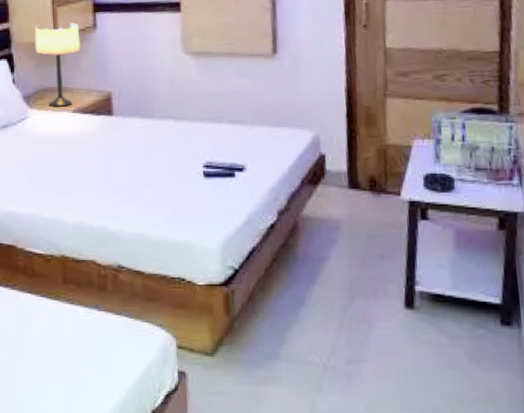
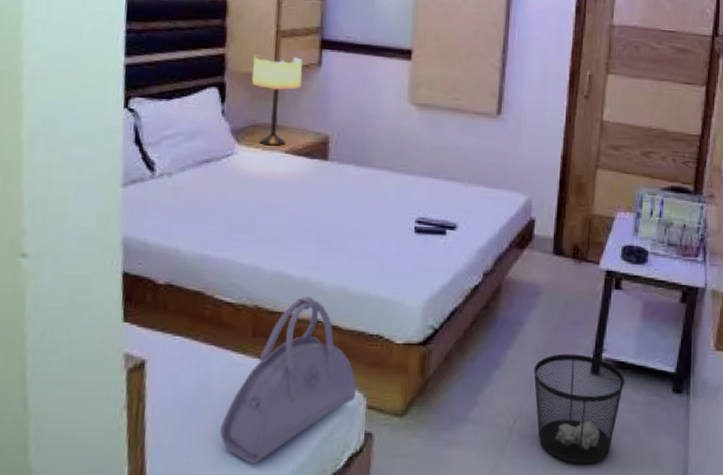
handbag: none [44,244,166,402] -> present [220,296,357,465]
waste bin: none [342,288,445,401] -> present [534,353,625,465]

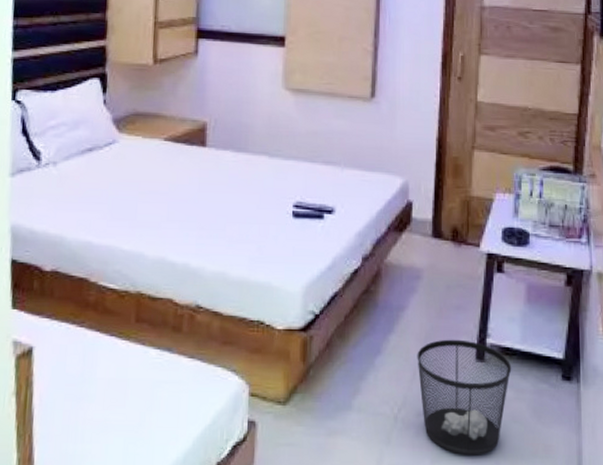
handbag: present [220,296,357,465] -> none [105,282,239,453]
table lamp: present [251,54,303,147] -> none [131,46,180,135]

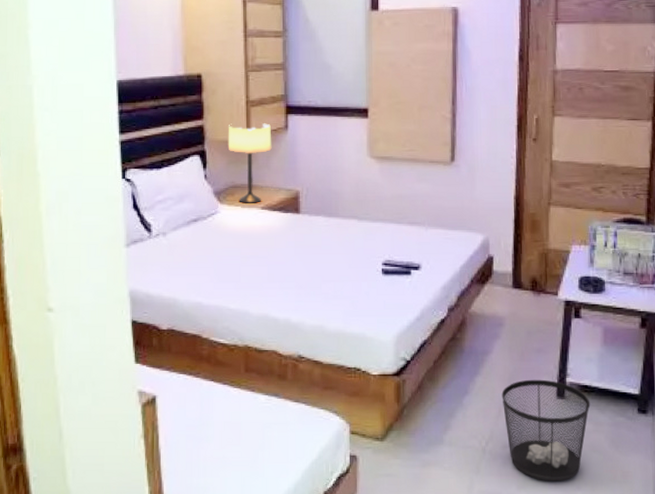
table lamp: none [131,46,180,135] -> present [228,123,272,205]

